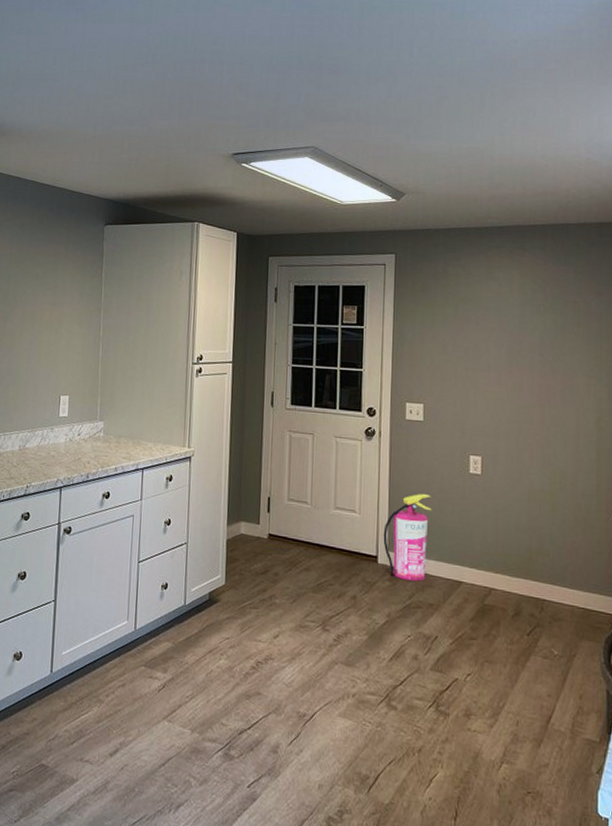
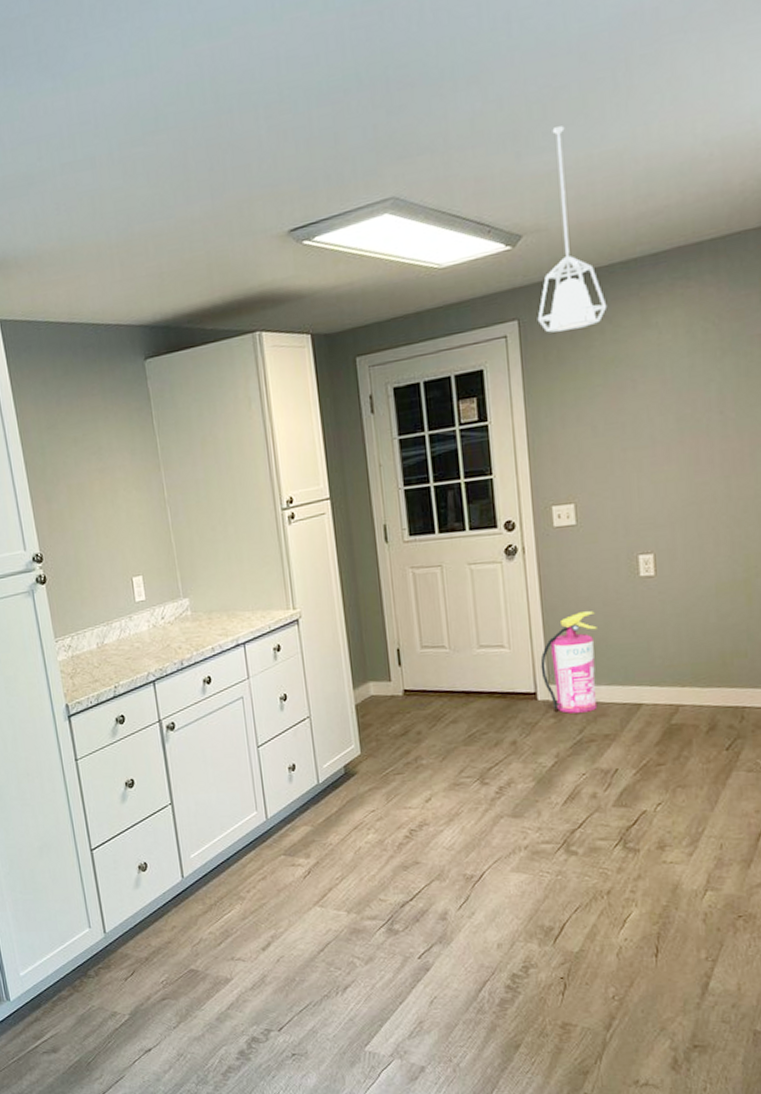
pendant lamp: none [410,123,463,270] -> present [537,126,608,333]

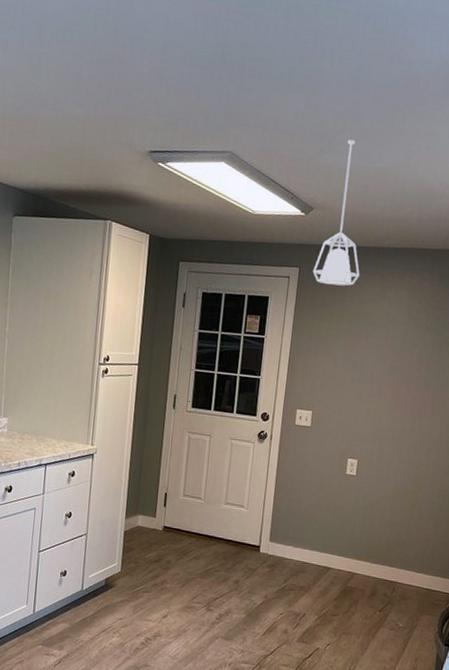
fire extinguisher: present [540,611,598,714] -> none [266,492,311,568]

